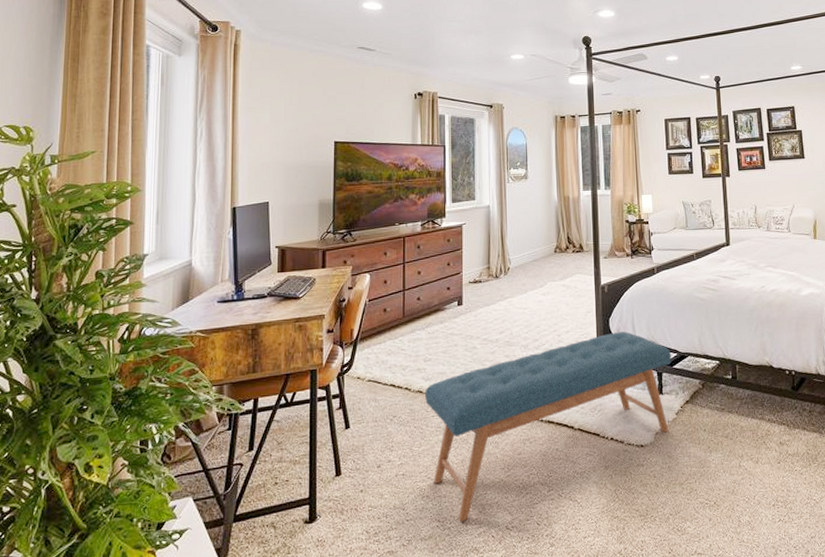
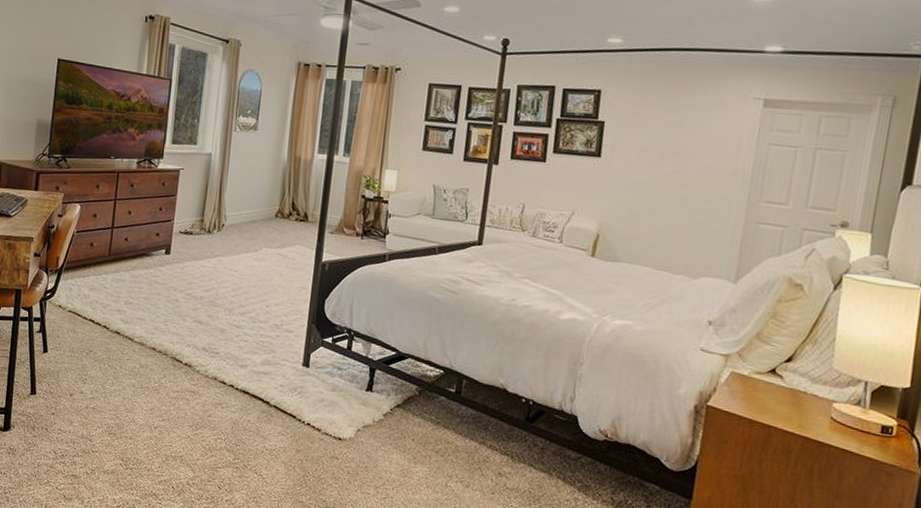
bench: present [425,332,671,521] -> none [121,315,390,466]

